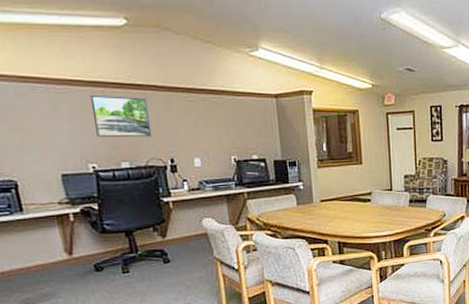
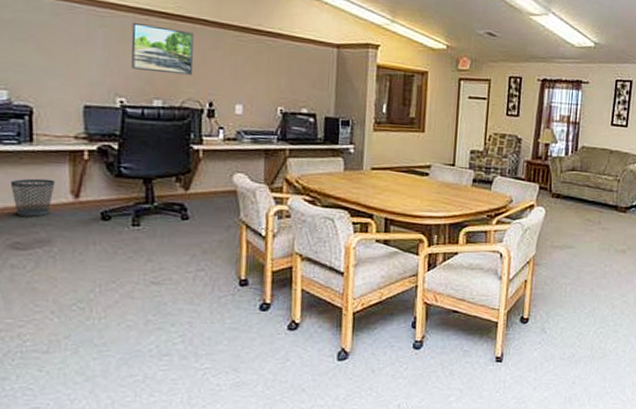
wastebasket: none [10,242,50,276] -> present [10,178,56,217]

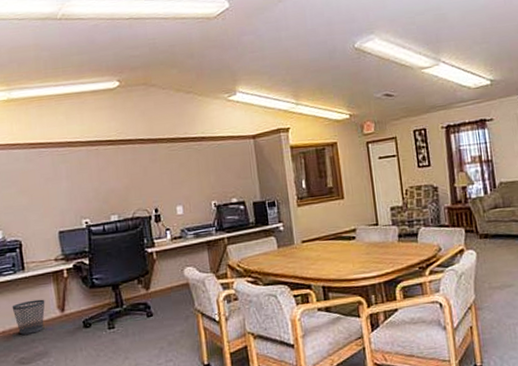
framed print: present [131,23,194,76] -> none [86,152,139,193]

